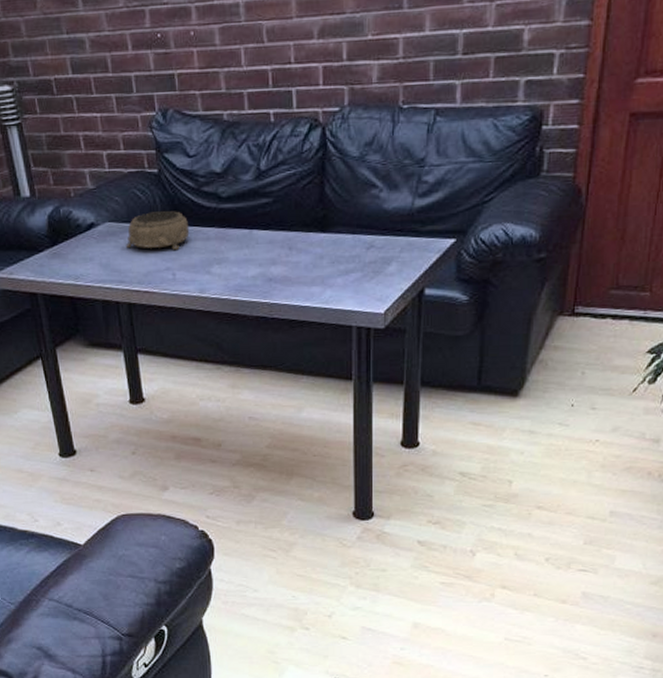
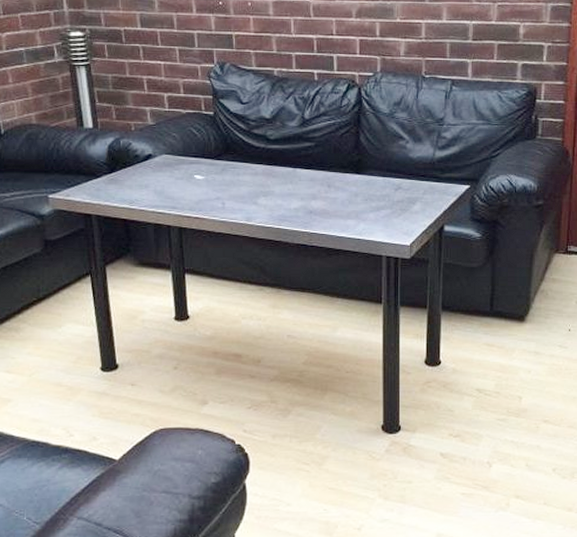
decorative bowl: present [125,211,190,250] -> none [180,148,240,182]

